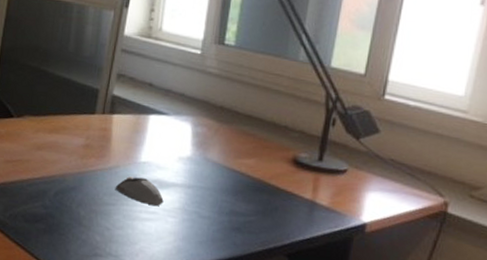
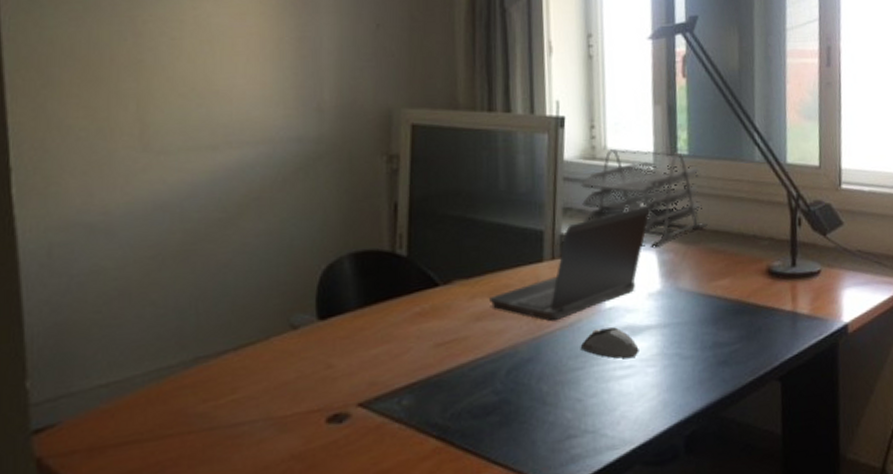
laptop computer: none [49,84,191,163] -> present [489,206,650,321]
file organizer: none [133,31,244,120] -> present [581,149,708,247]

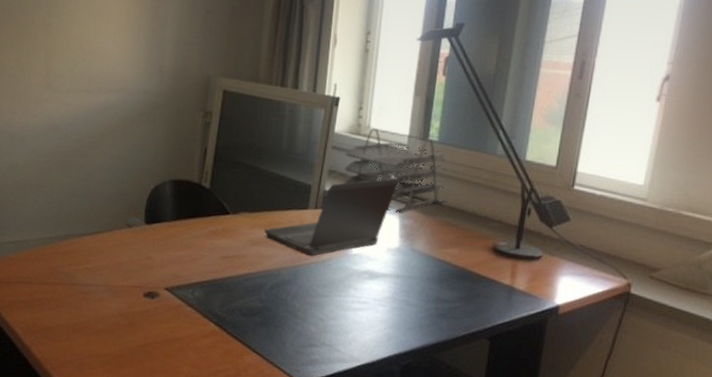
mouse: present [580,327,639,359] -> none [328,268,374,296]

